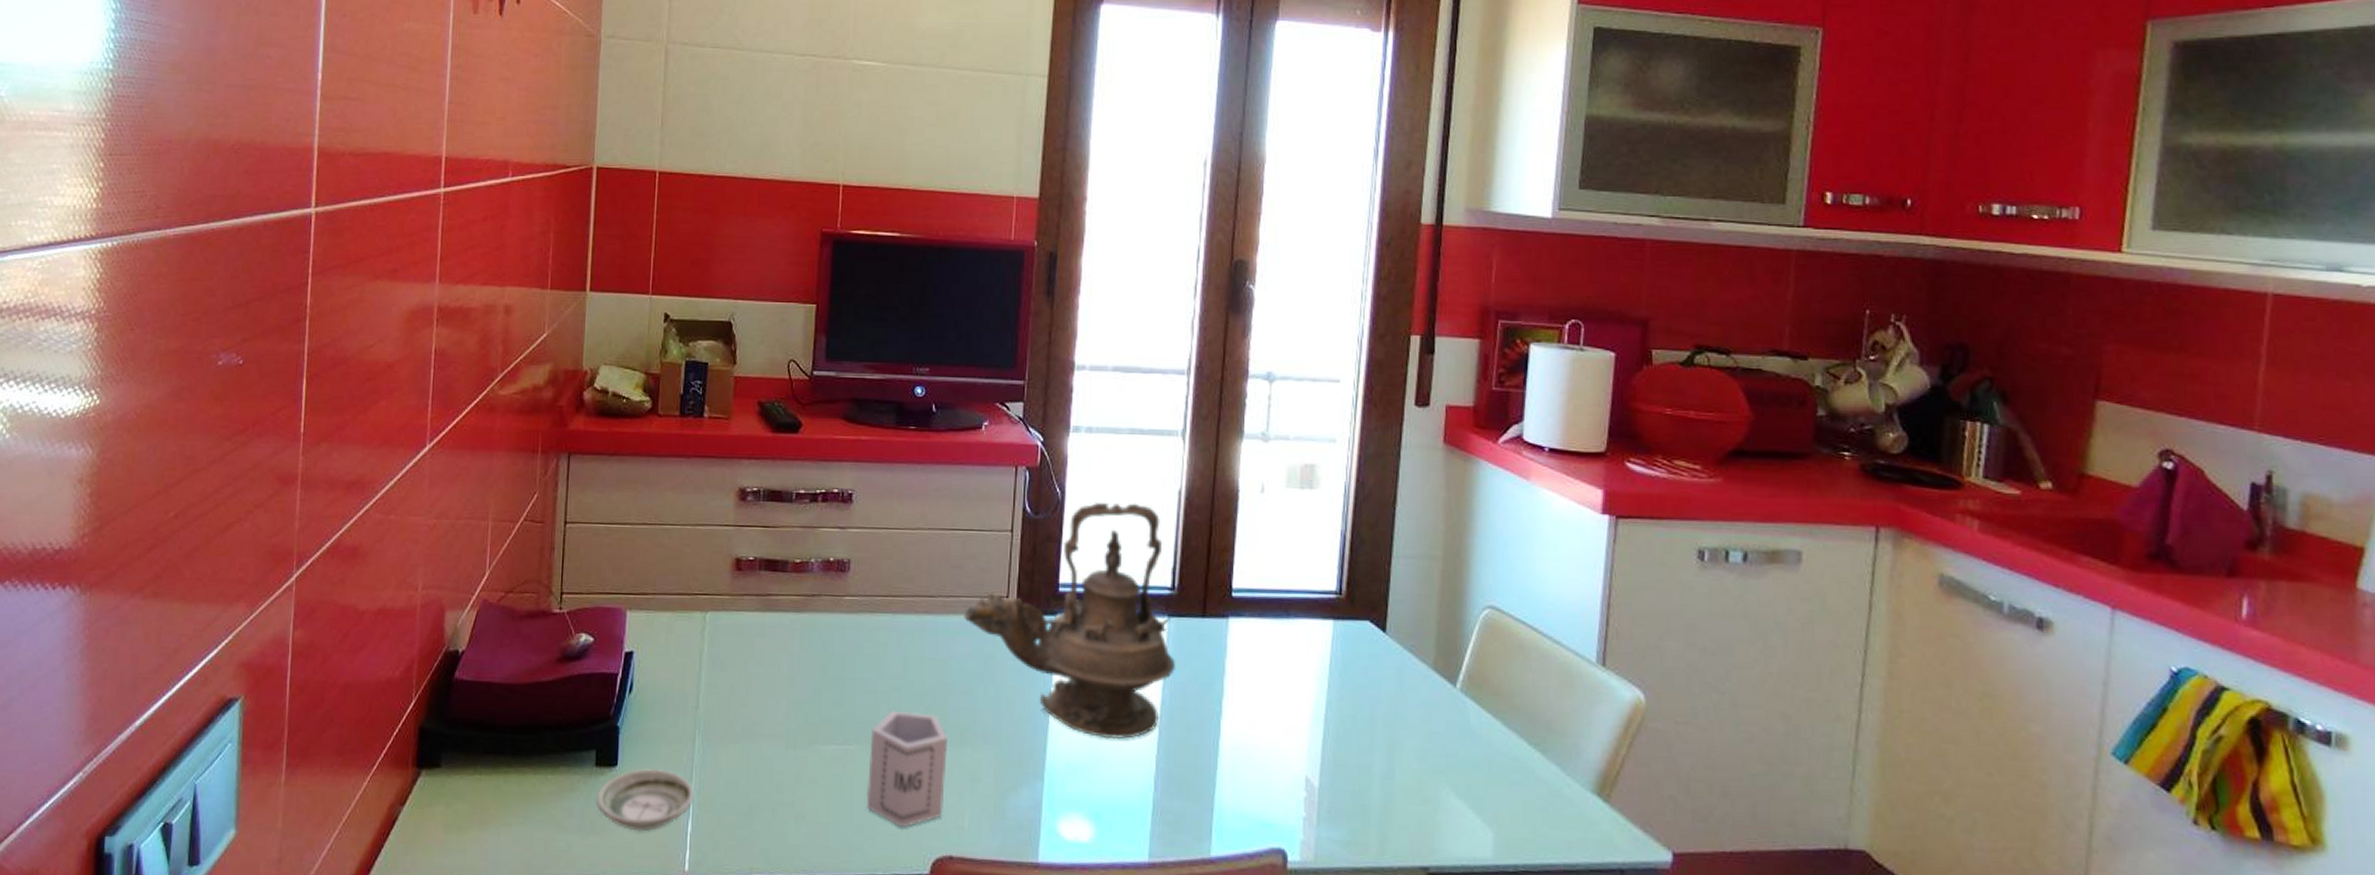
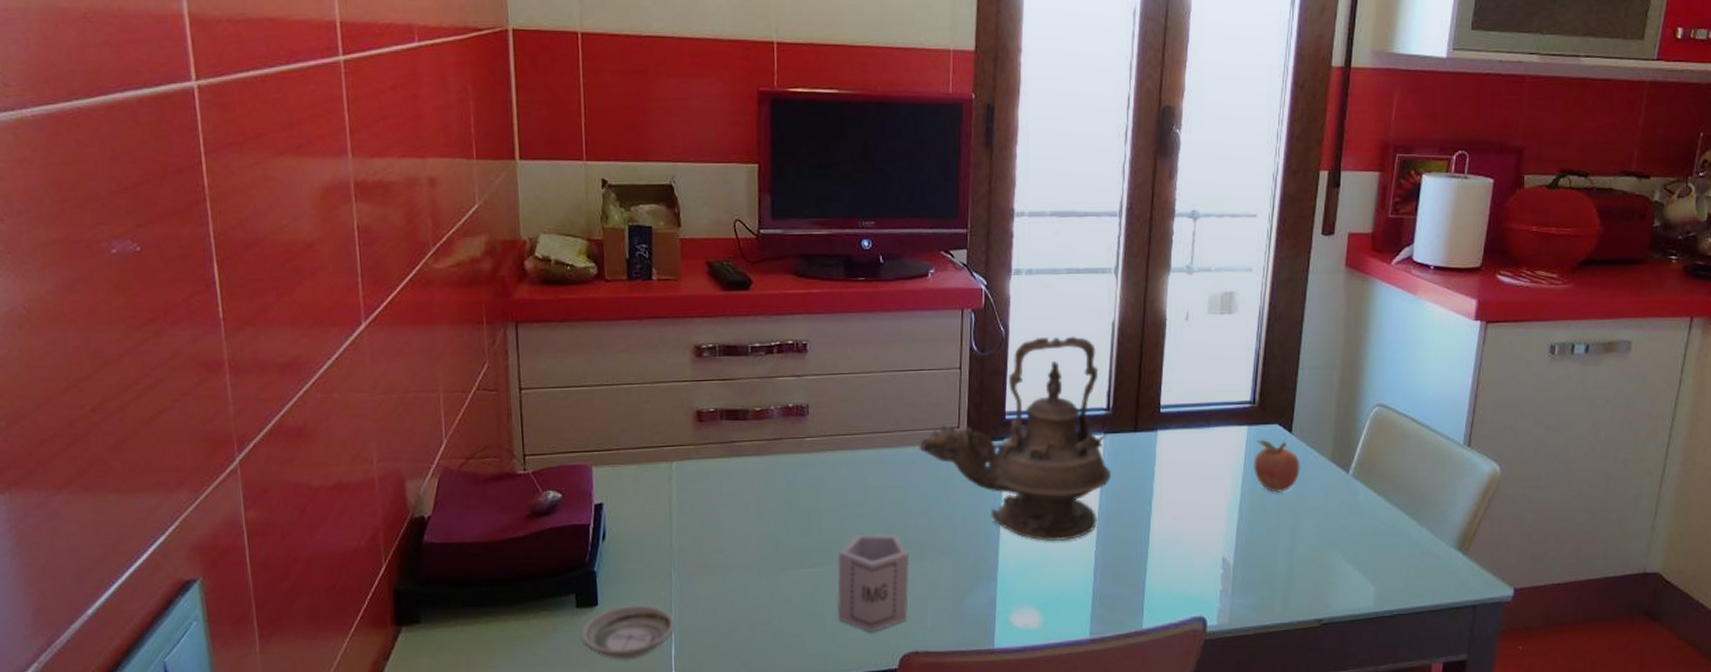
fruit: none [1341,637,1397,703] -> present [1254,439,1300,493]

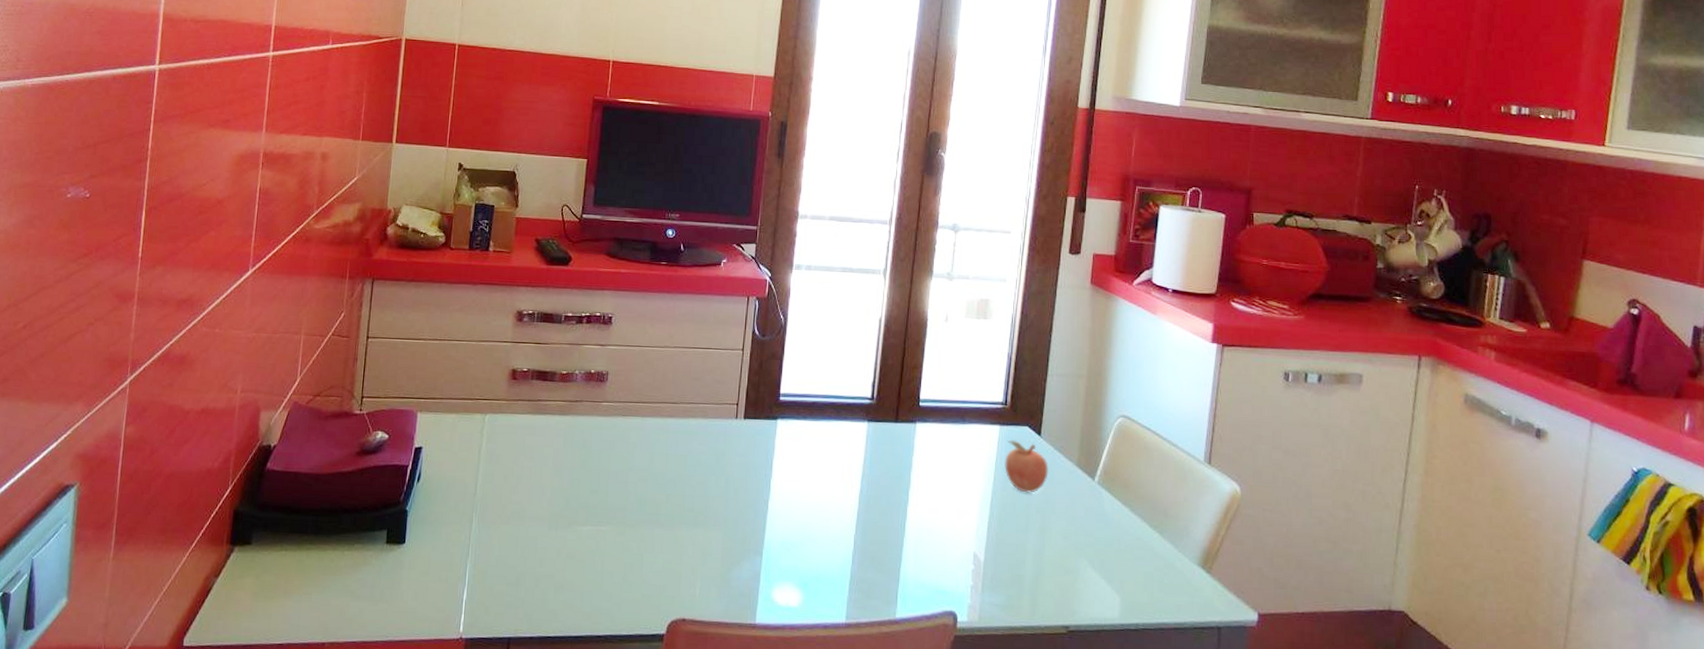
saucer: present [579,604,675,660] -> none [385,545,470,599]
cup: present [836,533,910,633] -> none [614,497,685,595]
teapot: present [919,336,1112,542] -> none [701,326,873,523]

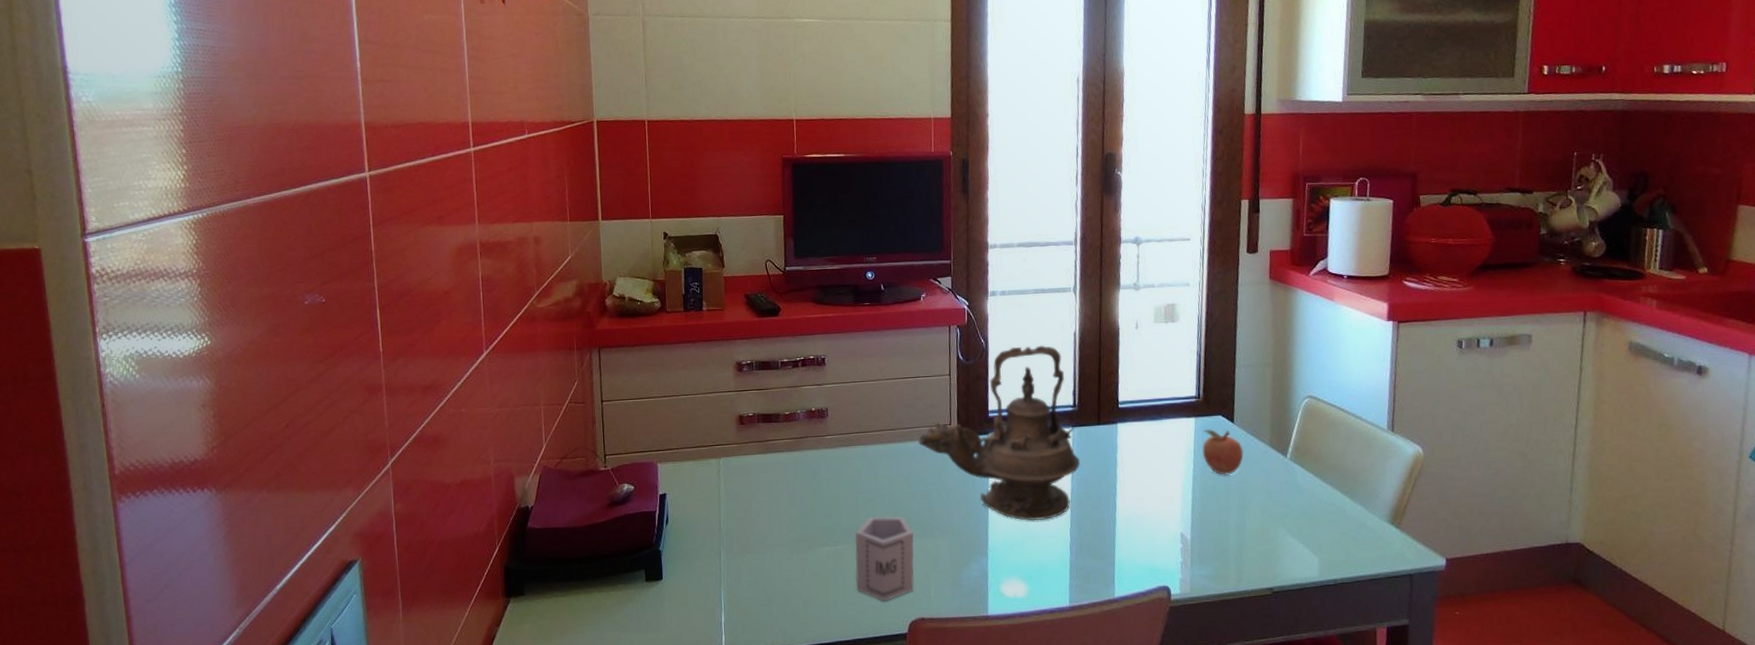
cup: none [614,497,685,595] -> present [855,516,915,602]
teapot: none [701,326,873,523] -> present [918,345,1081,521]

